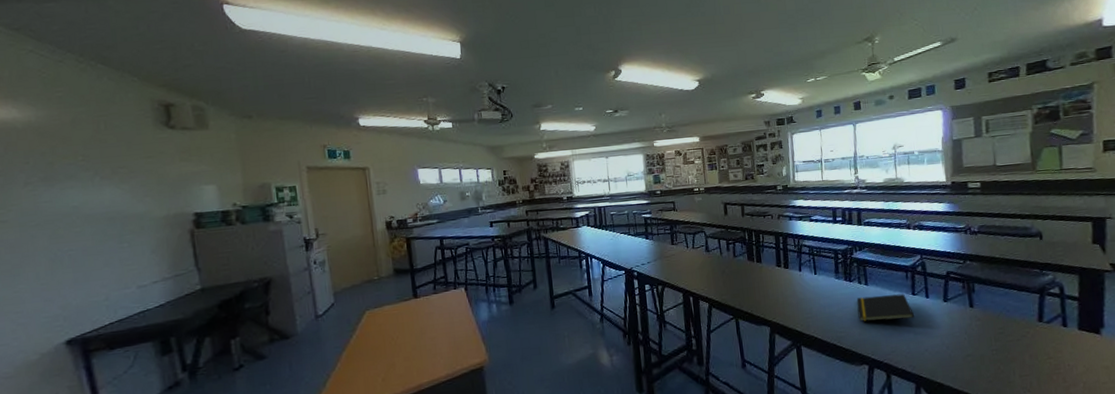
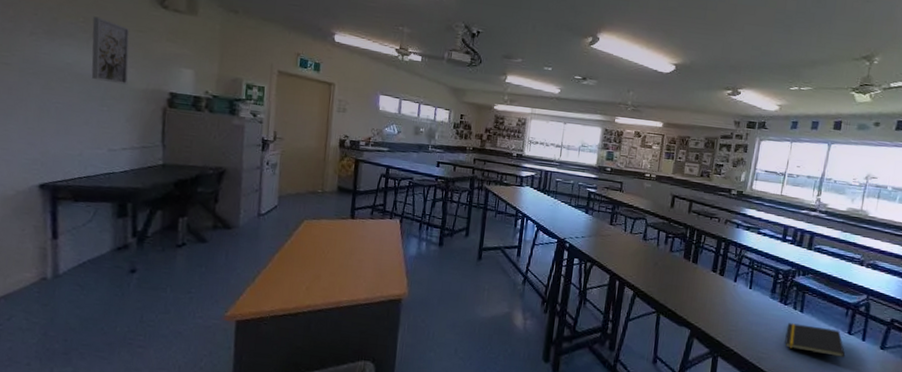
wall art: none [93,151,146,218] -> present [91,16,130,85]

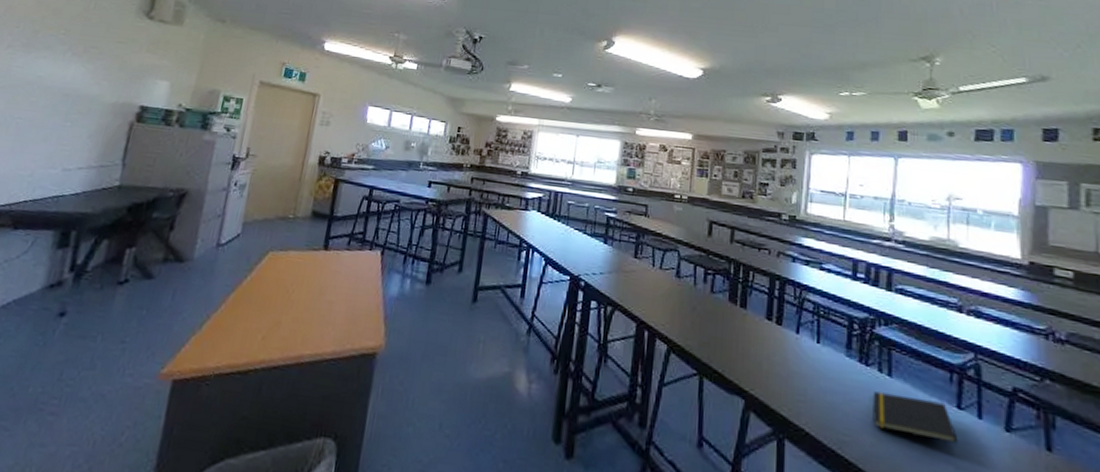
wall art: present [91,16,130,85] -> none [61,28,110,98]

